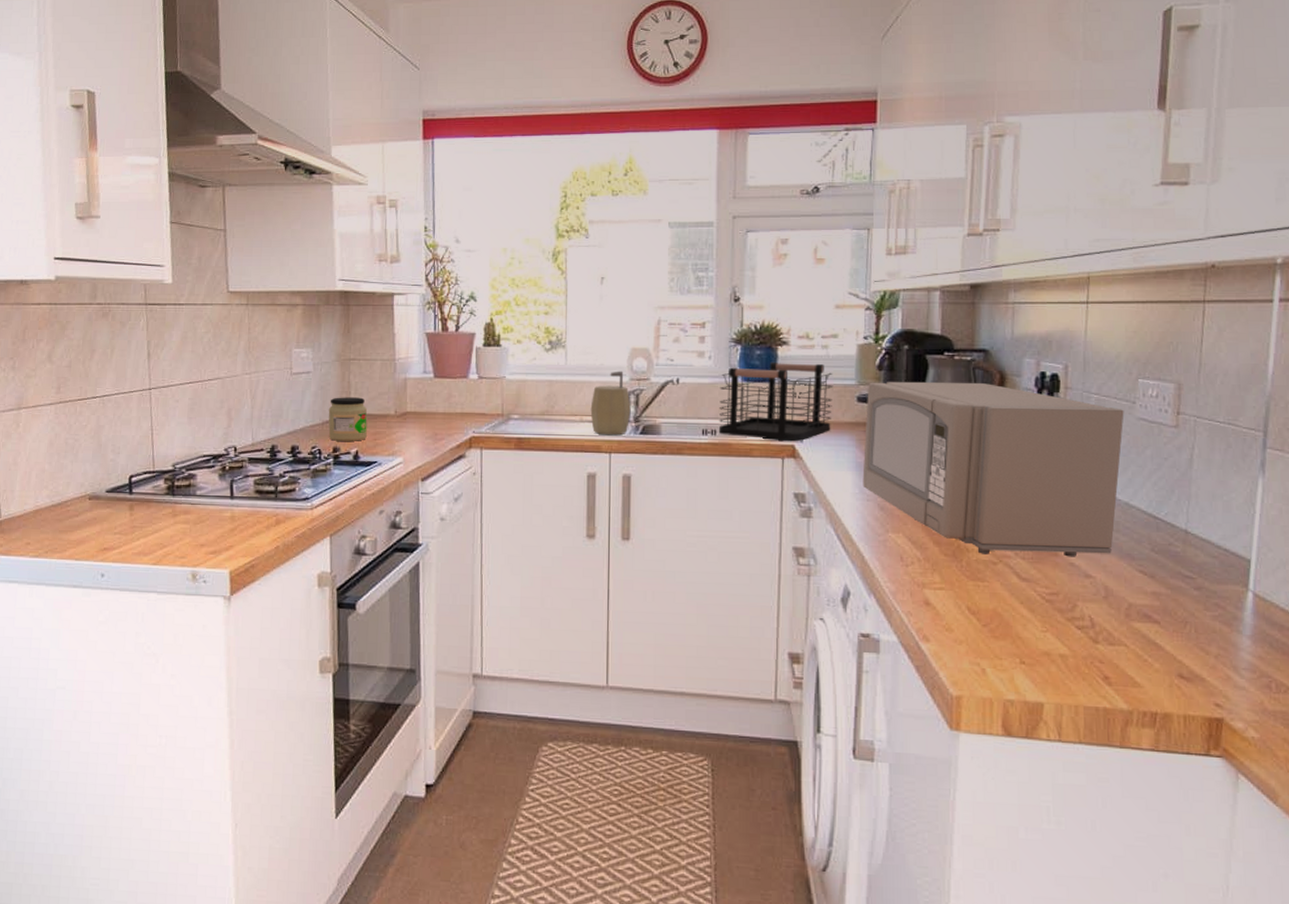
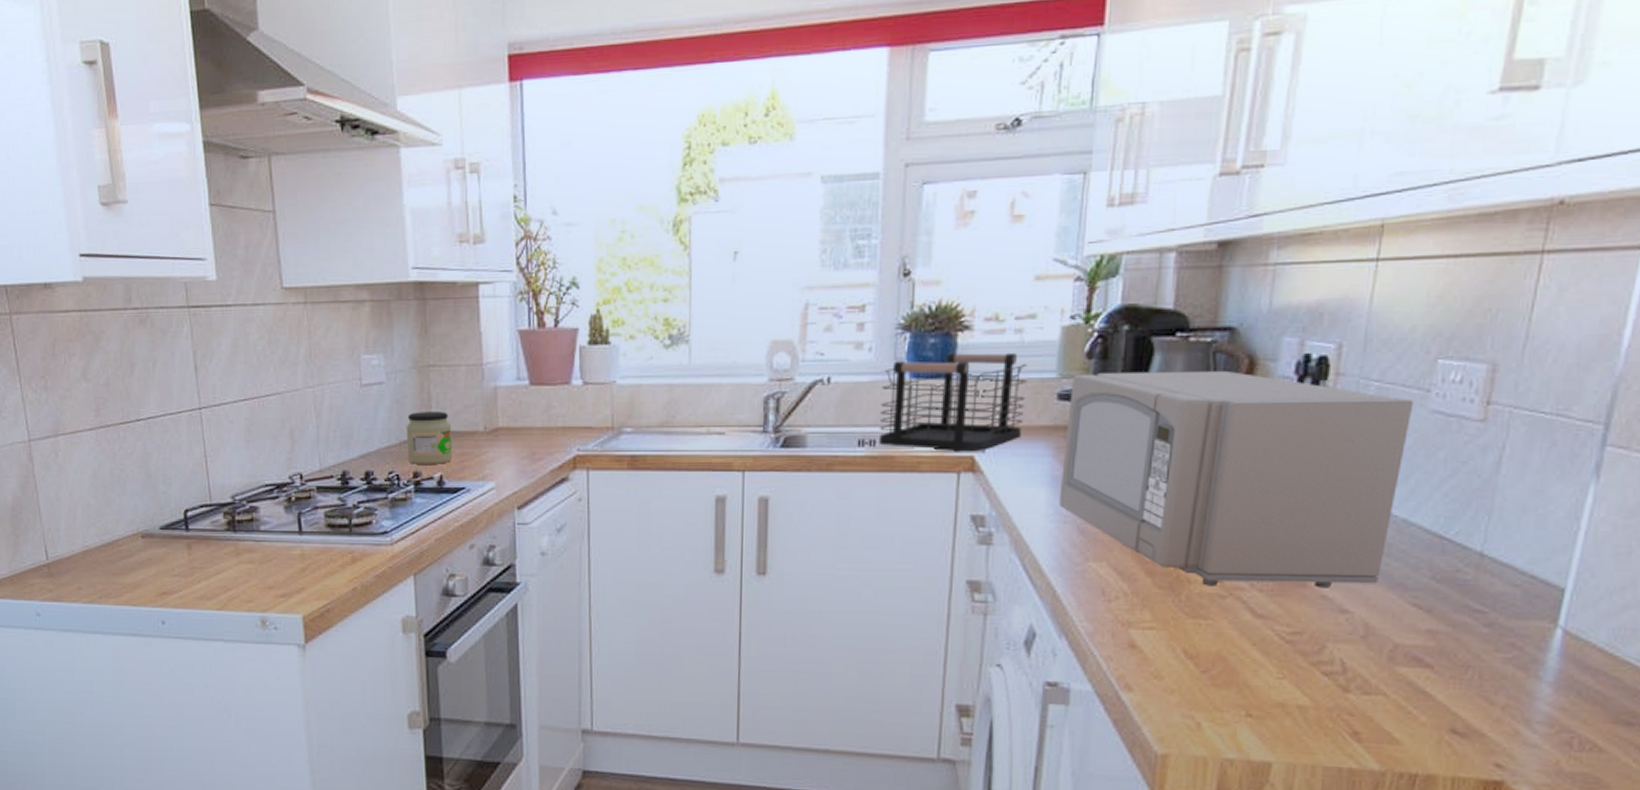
soap dispenser: present [590,371,631,436] -> none [719,369,770,450]

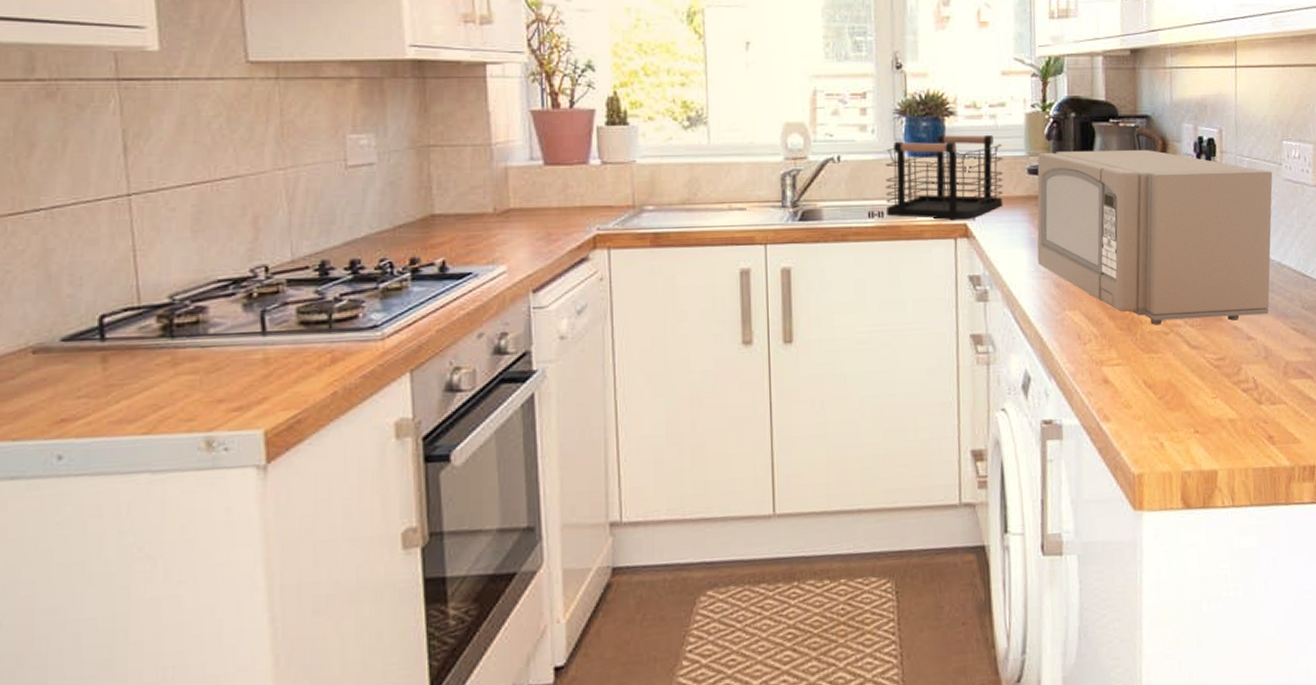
jar: present [406,411,452,464] -> none [401,193,456,250]

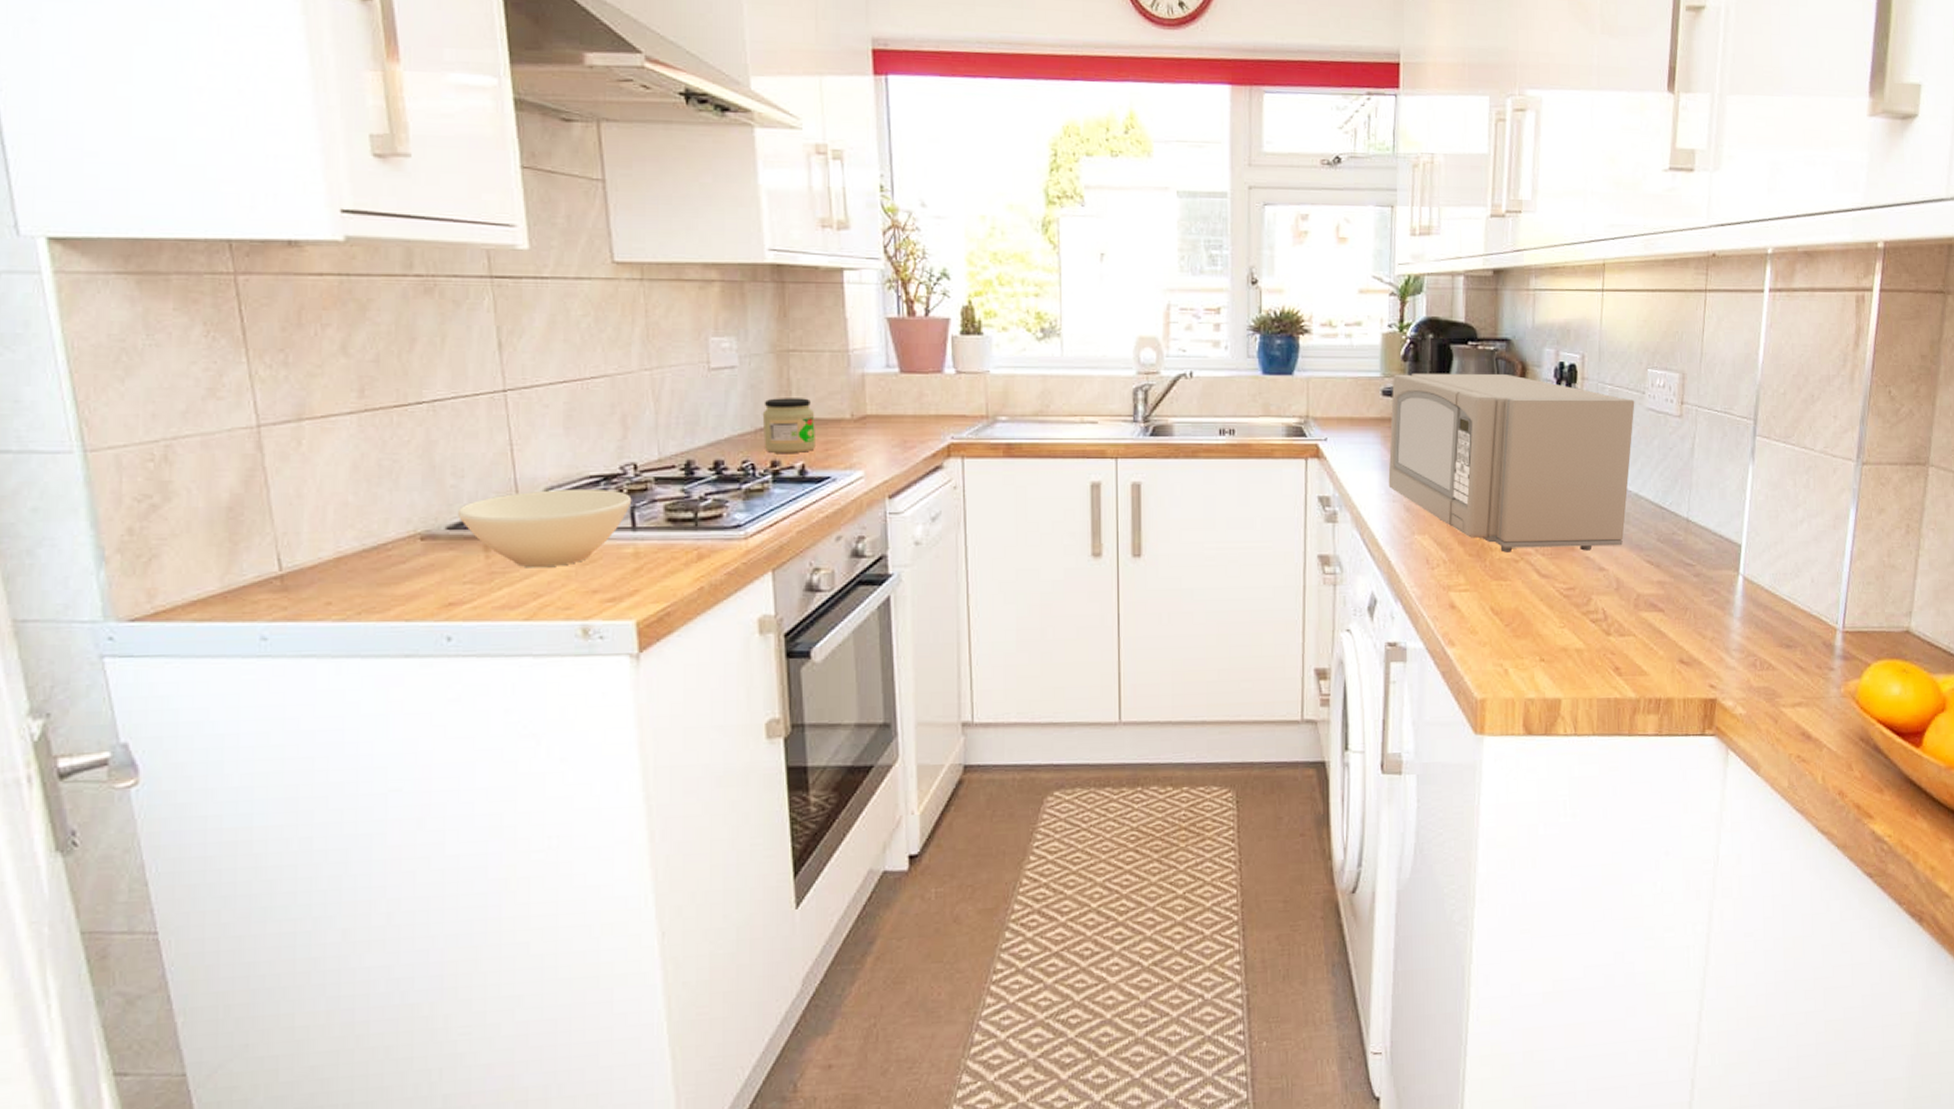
bowl: none [74,293,262,379] -> present [458,490,632,568]
jar: none [401,193,456,250] -> present [762,398,815,453]
dish rack: present [885,134,1004,220] -> none [1237,352,1358,441]

